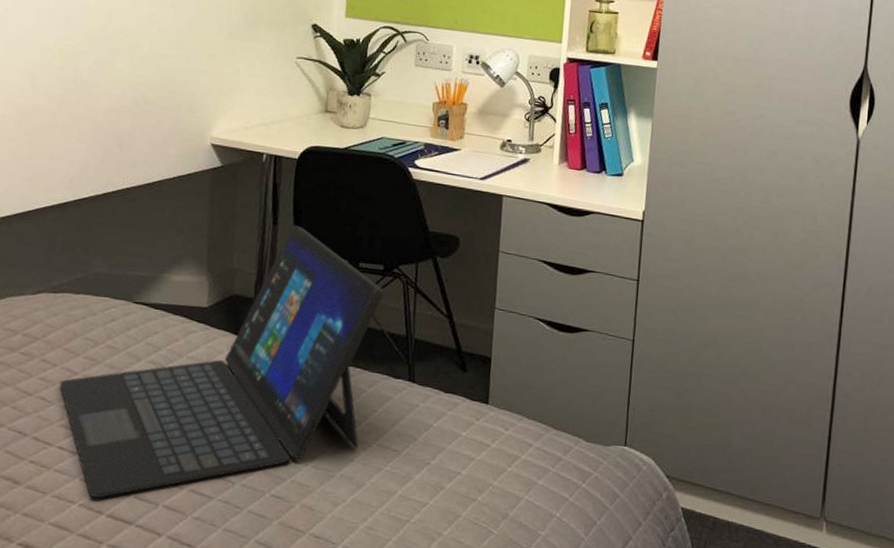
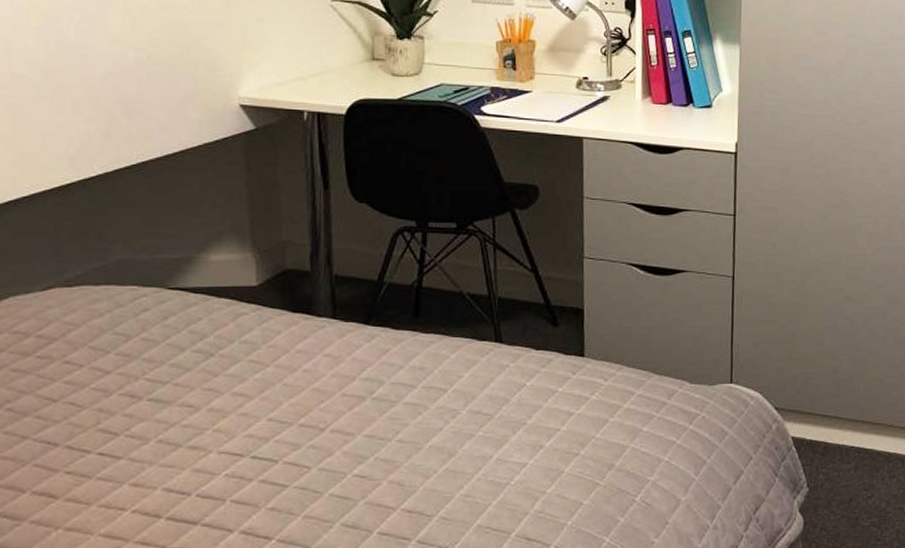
laptop: present [59,225,384,498] -> none [90,187,460,501]

